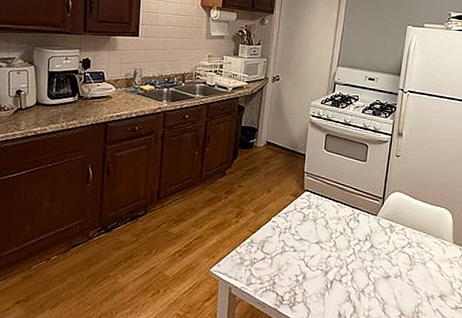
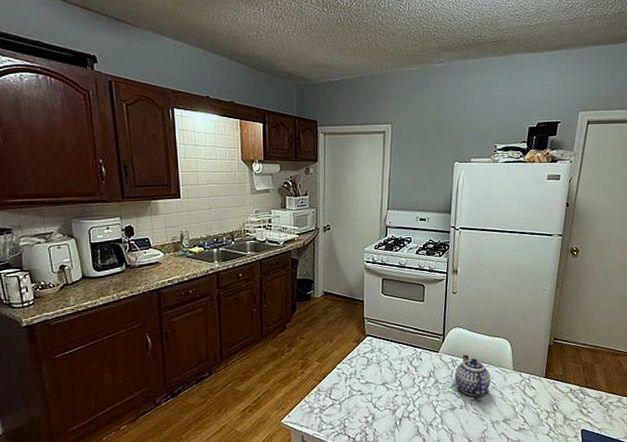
teapot: none [391,220,429,268] -> present [455,354,491,397]

